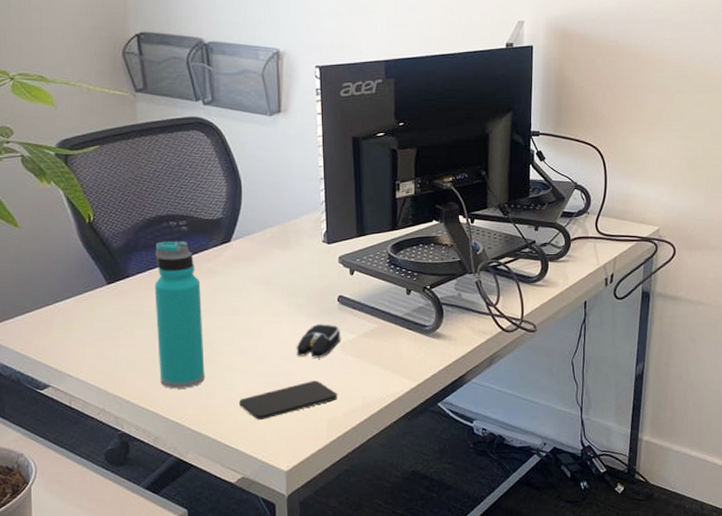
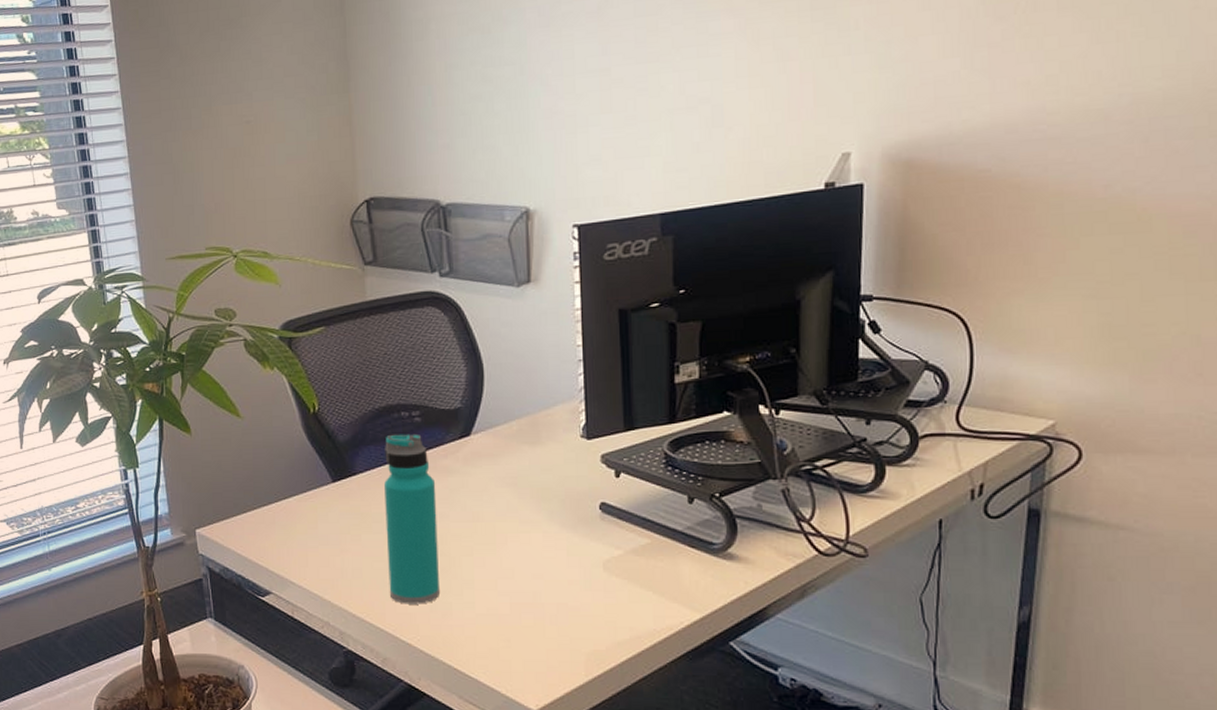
smartphone: present [239,381,337,420] -> none [480,604,599,647]
computer mouse: present [296,324,340,358] -> none [548,536,603,577]

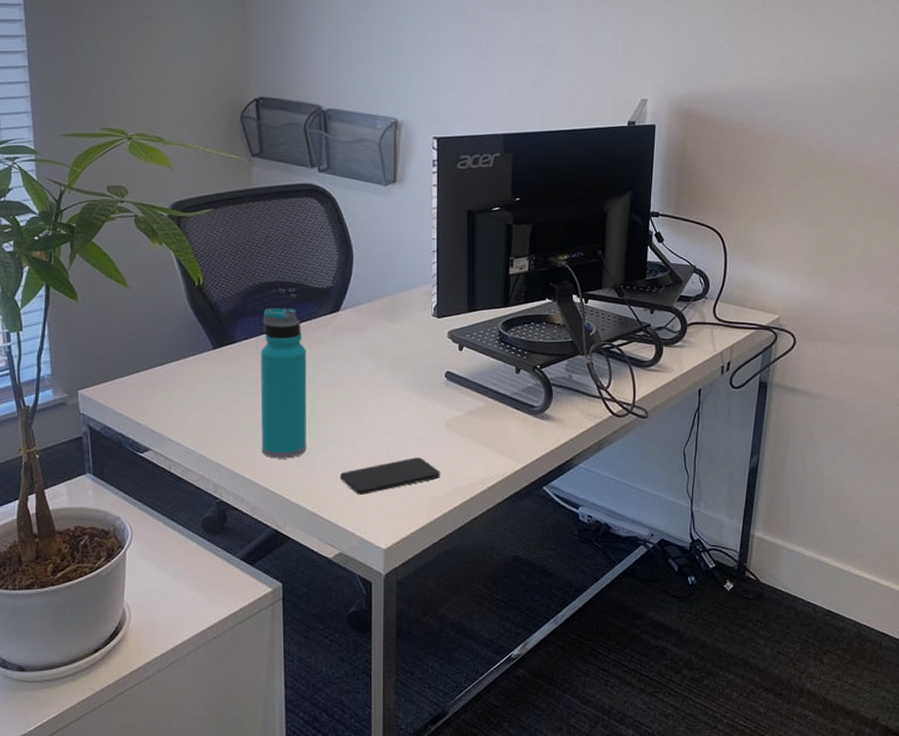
smartphone: none [480,604,599,647] -> present [340,457,440,494]

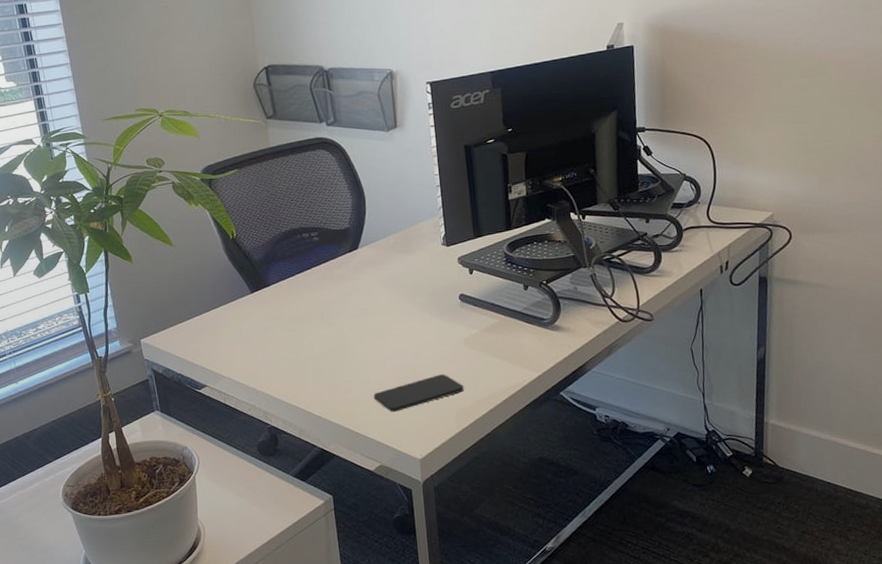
water bottle: present [260,308,307,459] -> none [291,250,341,386]

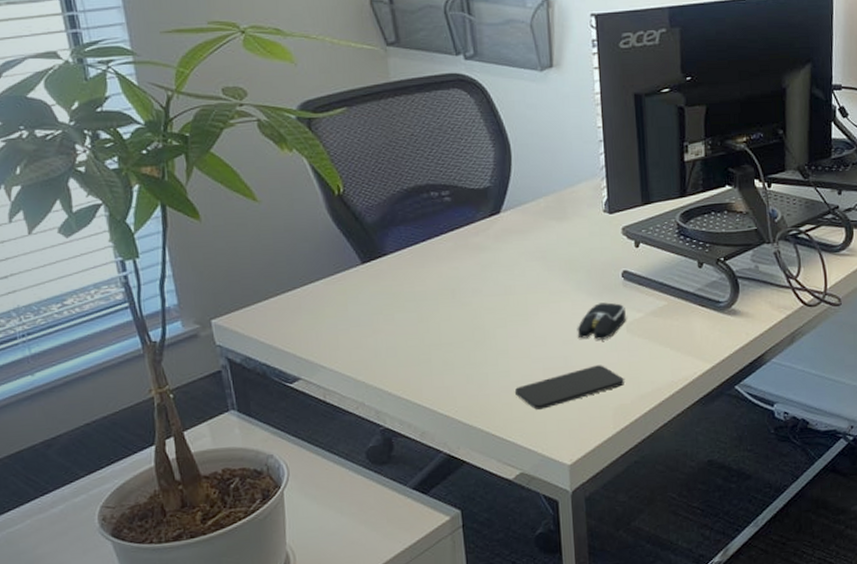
computer mouse: none [423,321,464,353] -> present [577,302,626,340]

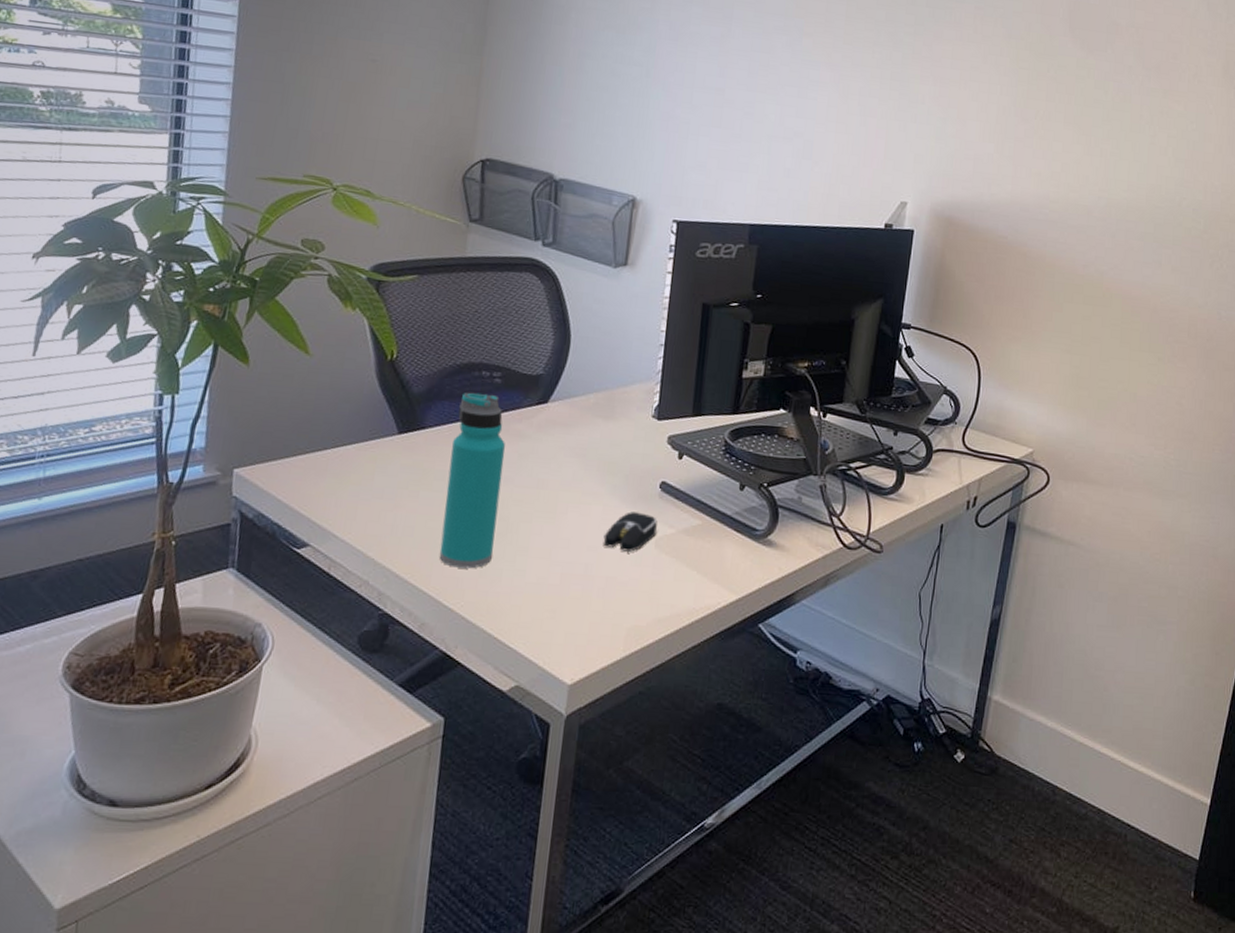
water bottle: none [415,213,475,378] -> present [439,392,506,569]
smartphone: present [515,365,624,410] -> none [527,578,644,618]

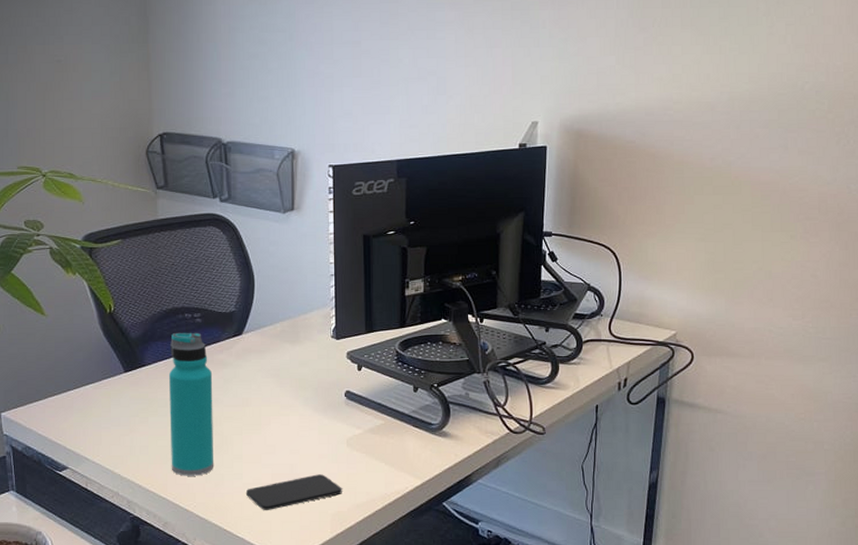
smartphone: none [527,578,644,618] -> present [246,474,342,510]
computer mouse: present [603,512,658,552] -> none [303,418,346,452]

